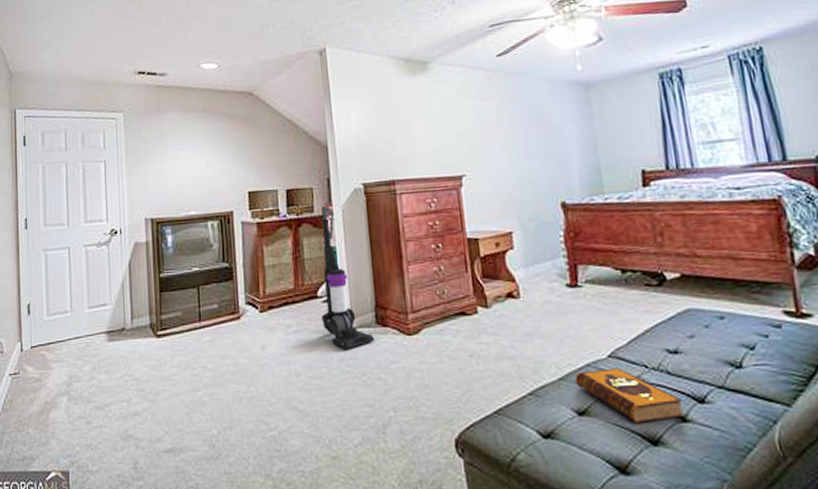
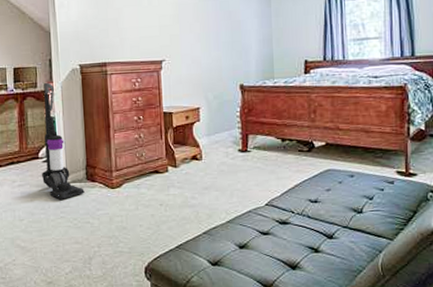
hardback book: present [575,367,684,425] -> none [240,213,317,255]

